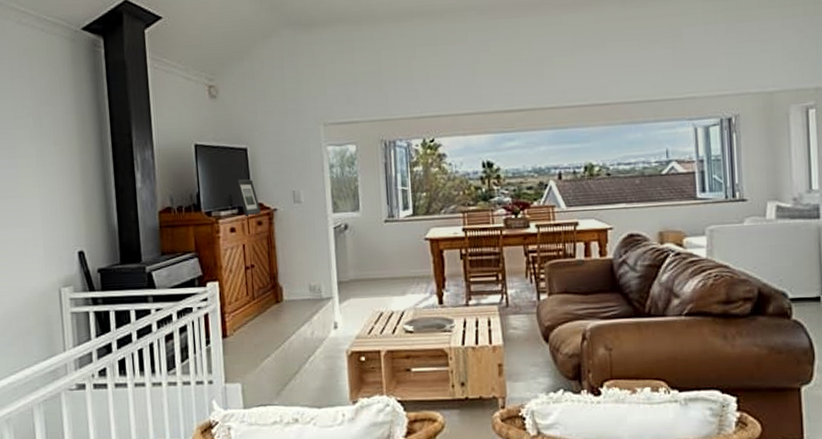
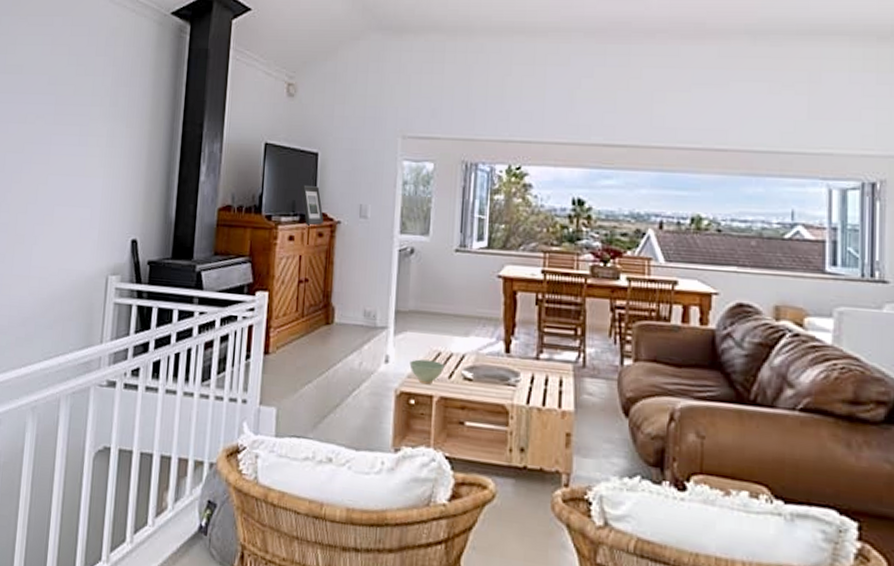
bowl: none [356,320,388,341] -> present [409,359,445,384]

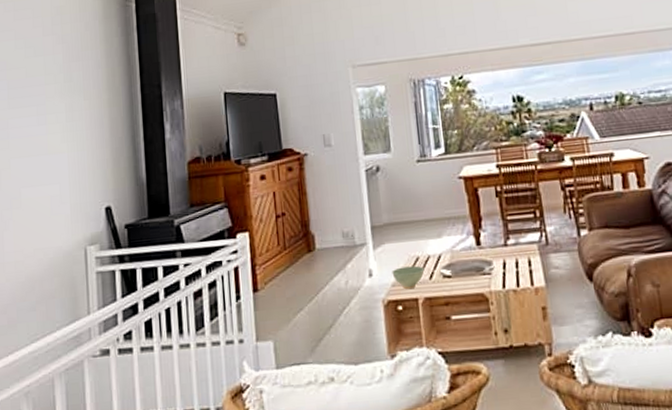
picture frame: present [300,184,323,225] -> none [264,125,291,162]

